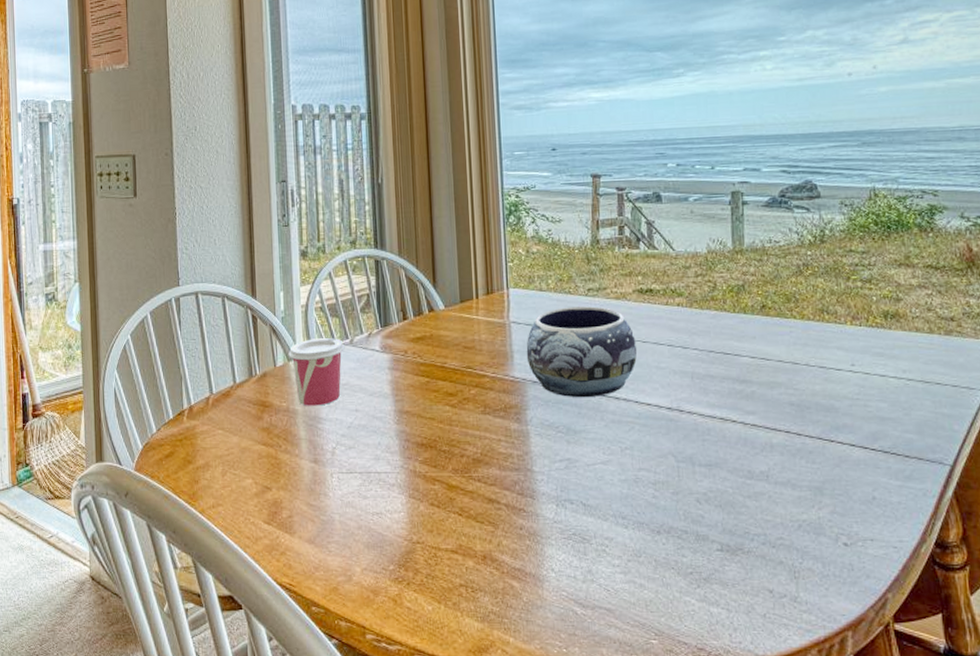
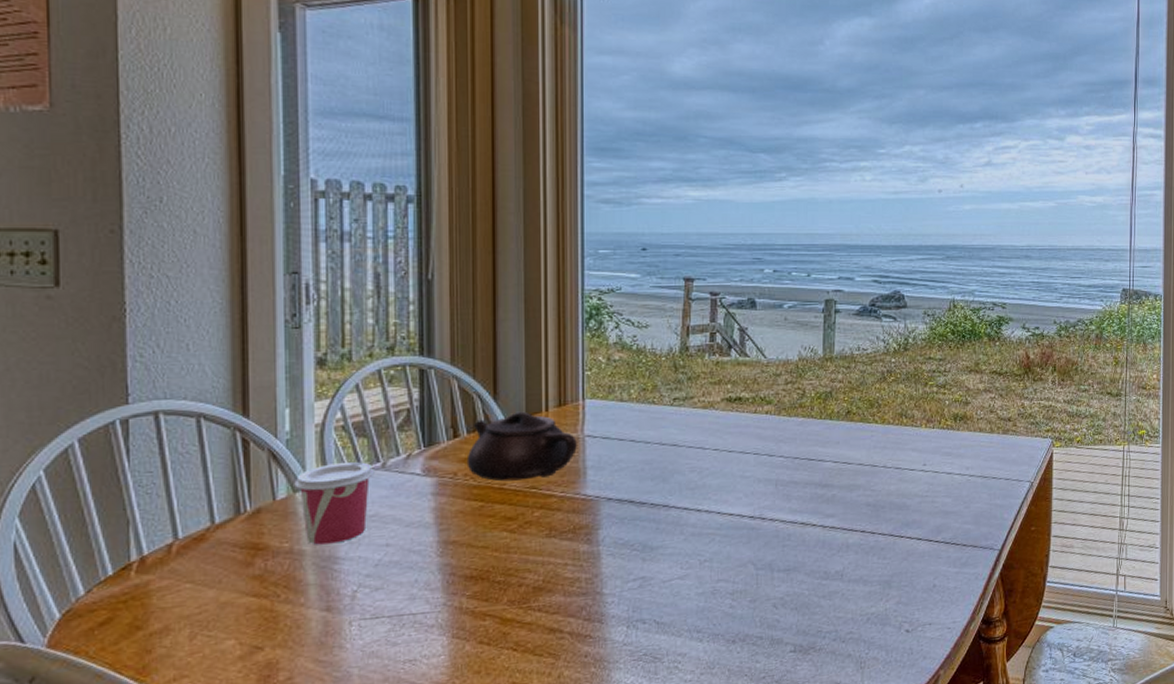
teapot: none [414,298,504,361] -> present [466,411,577,482]
decorative bowl: present [526,306,638,398] -> none [601,416,723,513]

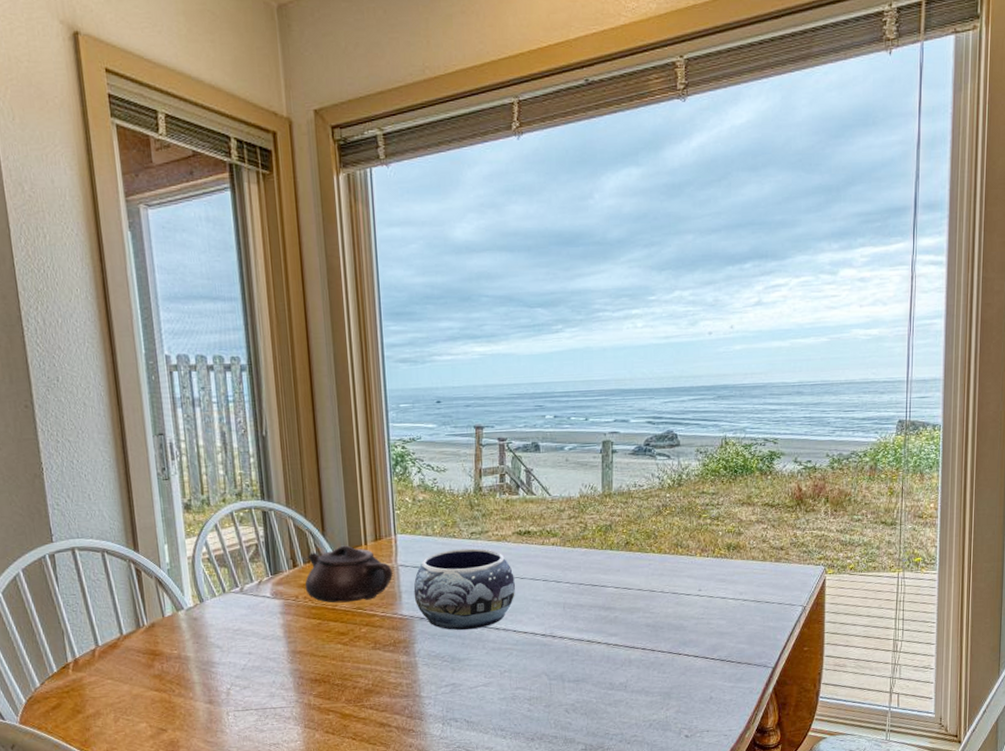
cup: present [294,461,375,545] -> none [176,587,235,652]
decorative bowl: none [601,416,723,513] -> present [413,548,516,630]

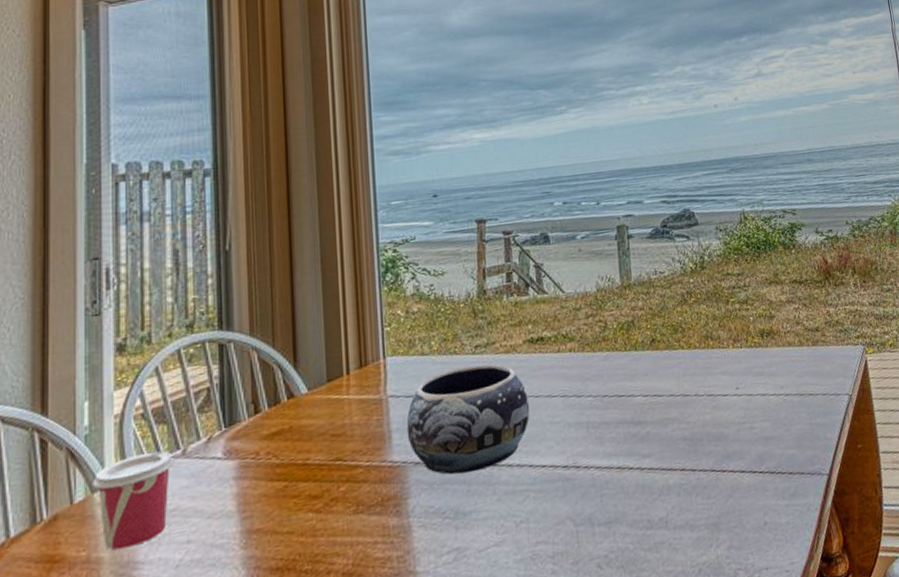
cup: none [176,587,235,652] -> present [92,451,175,550]
teapot: present [305,545,393,603] -> none [268,377,381,457]

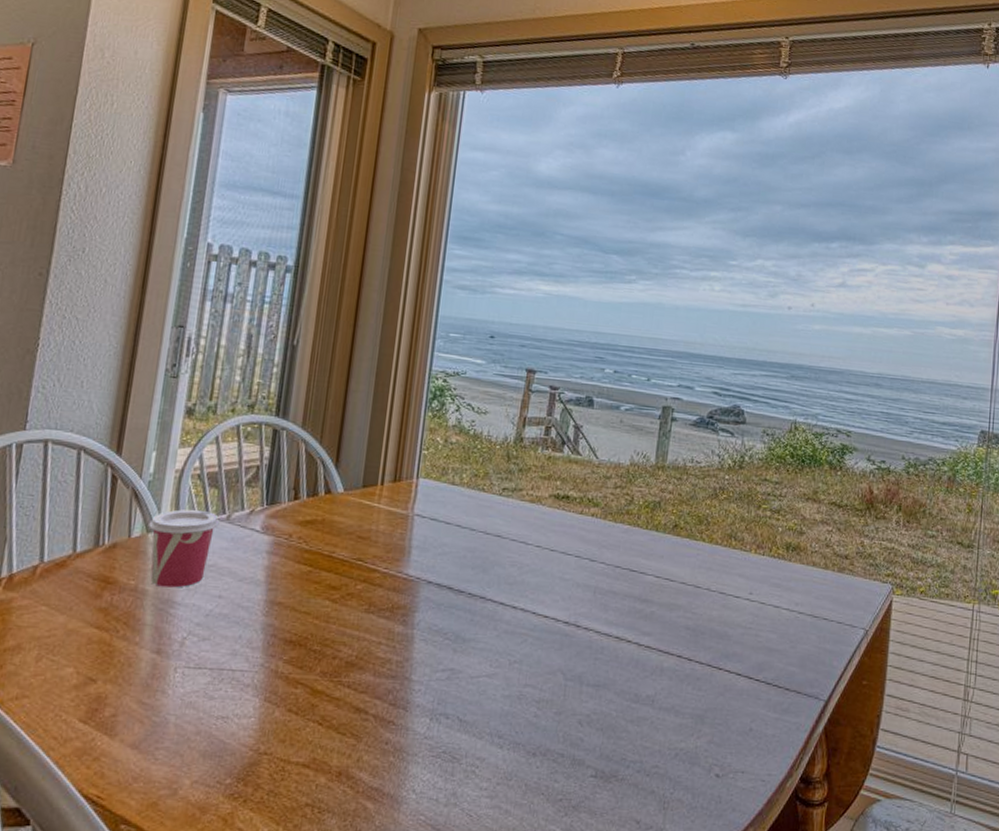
decorative bowl: present [406,364,530,475] -> none [425,505,544,604]

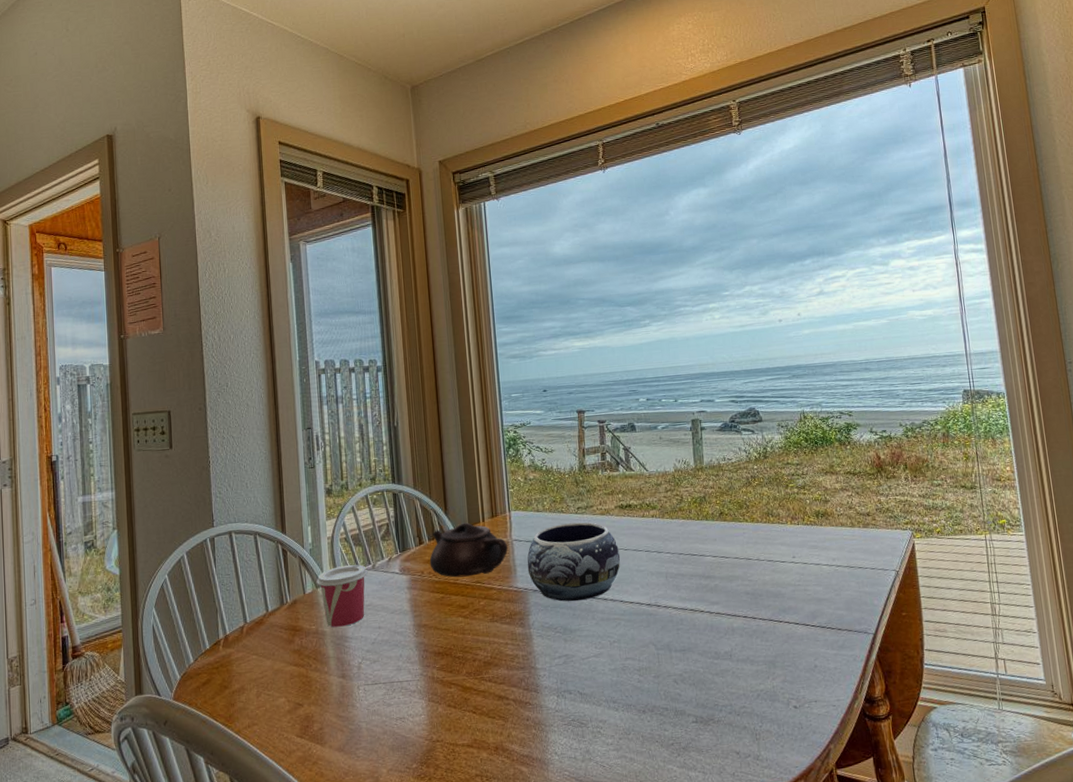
teapot: none [302,482,406,551] -> present [429,522,508,578]
decorative bowl: none [425,505,544,604] -> present [527,522,621,602]

